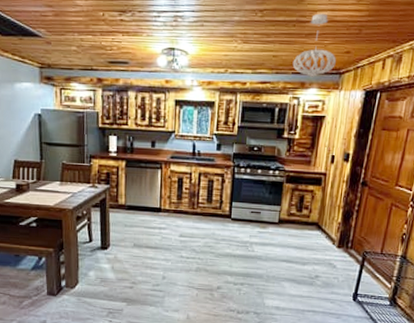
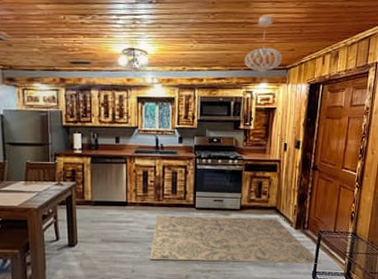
rug: none [181,224,365,286] -> present [150,215,322,264]

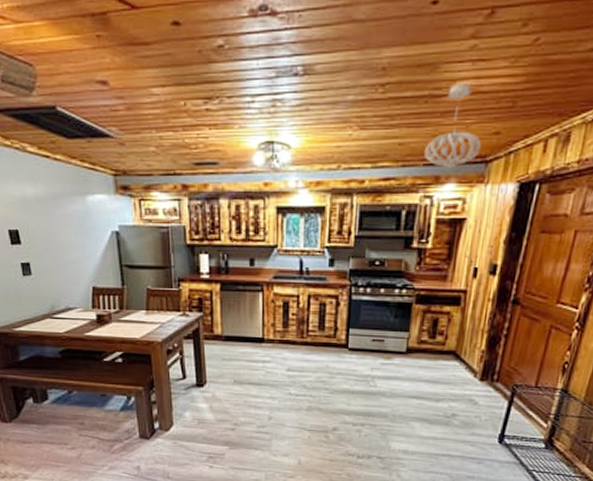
rug: present [150,215,322,264] -> none [290,355,514,426]

